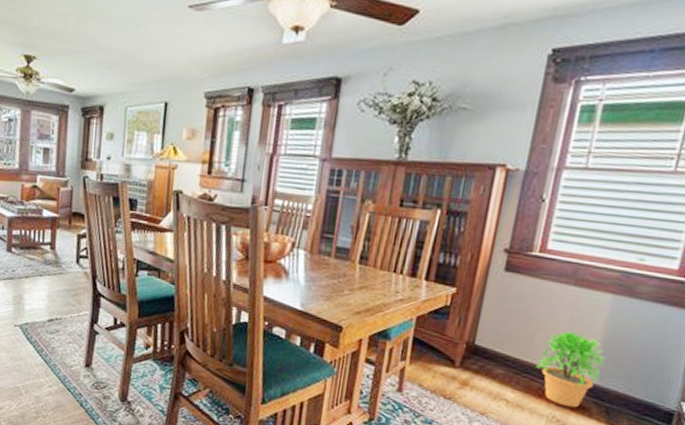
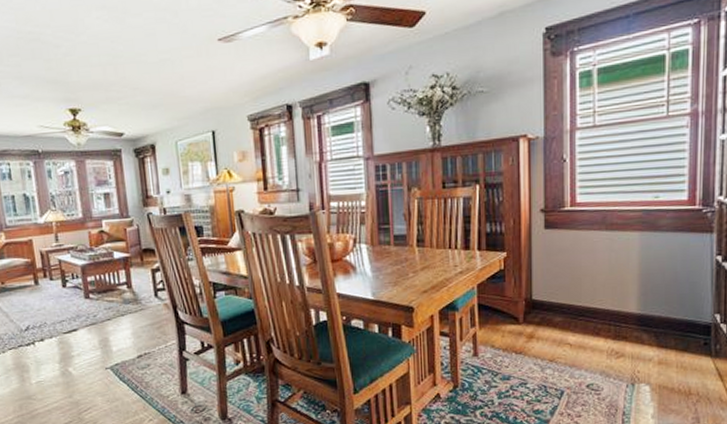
potted plant: present [535,331,605,408] -> none [588,271,645,339]

